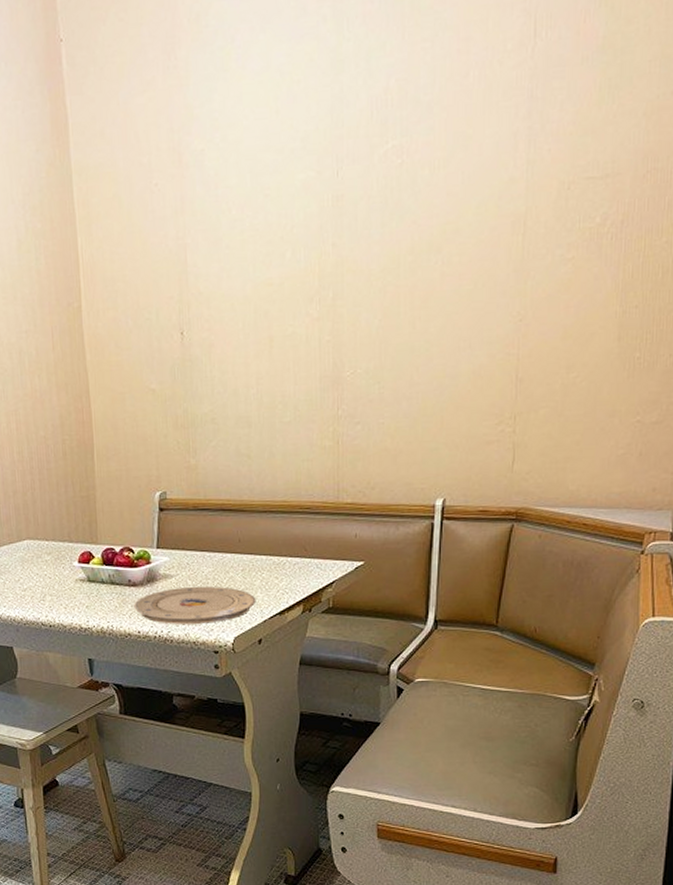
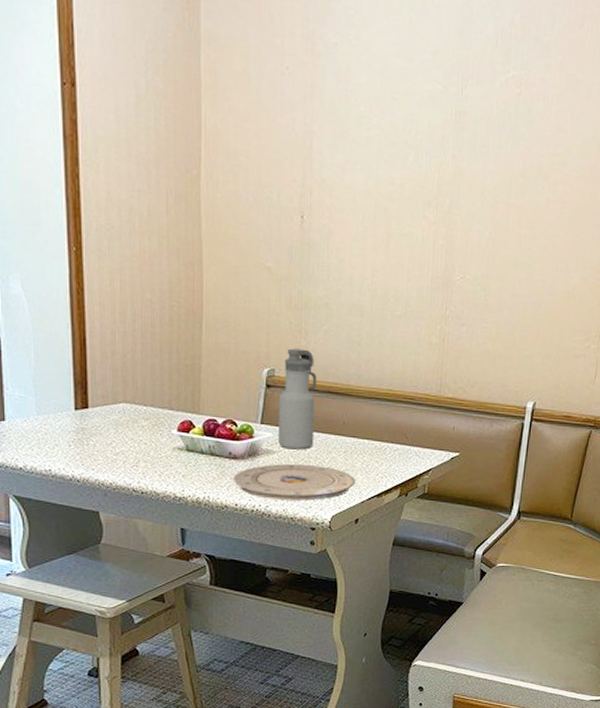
water bottle: none [172,468,211,572] -> present [278,348,317,450]

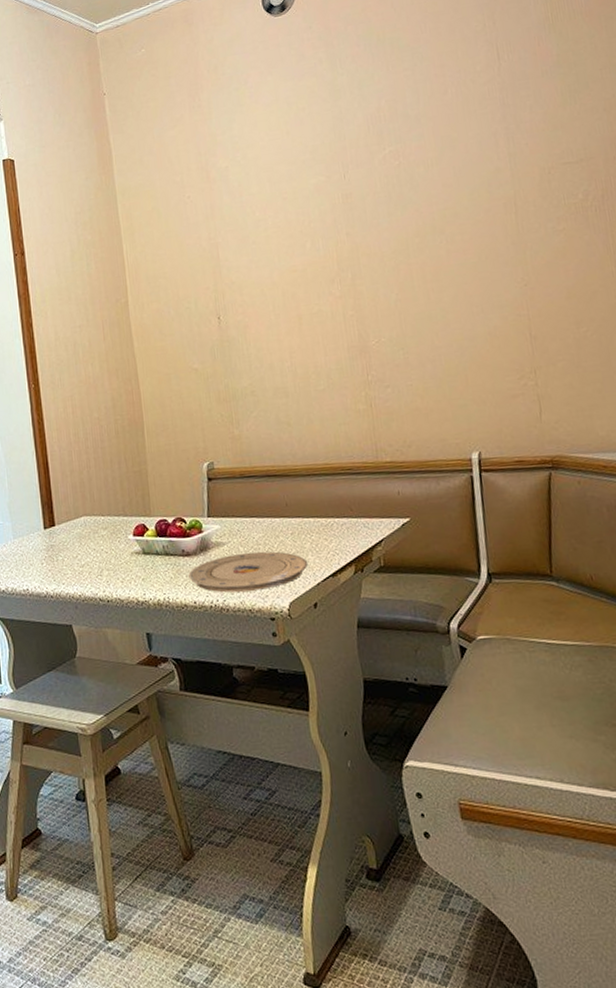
water bottle: present [278,348,317,450] -> none [220,438,261,539]

